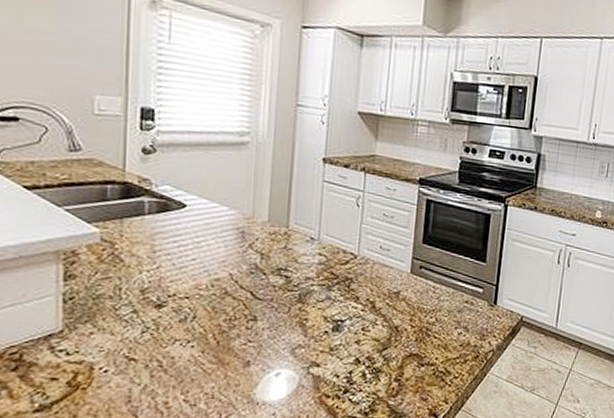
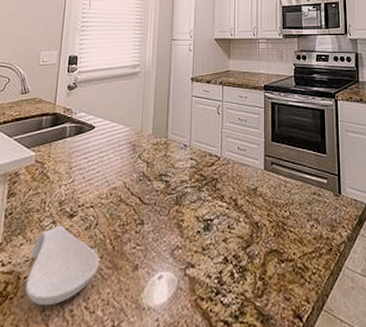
spoon rest: none [103,315,200,398] -> present [25,225,99,306]

